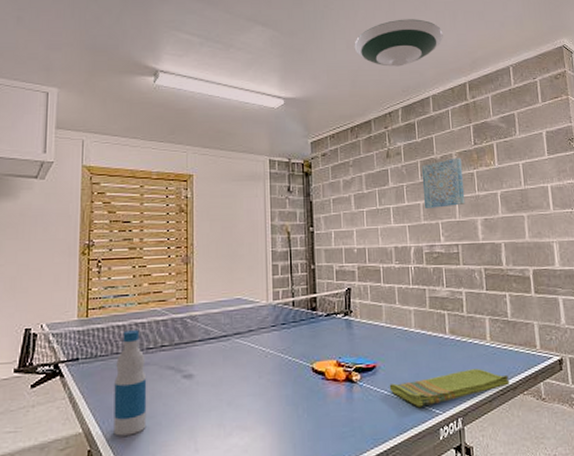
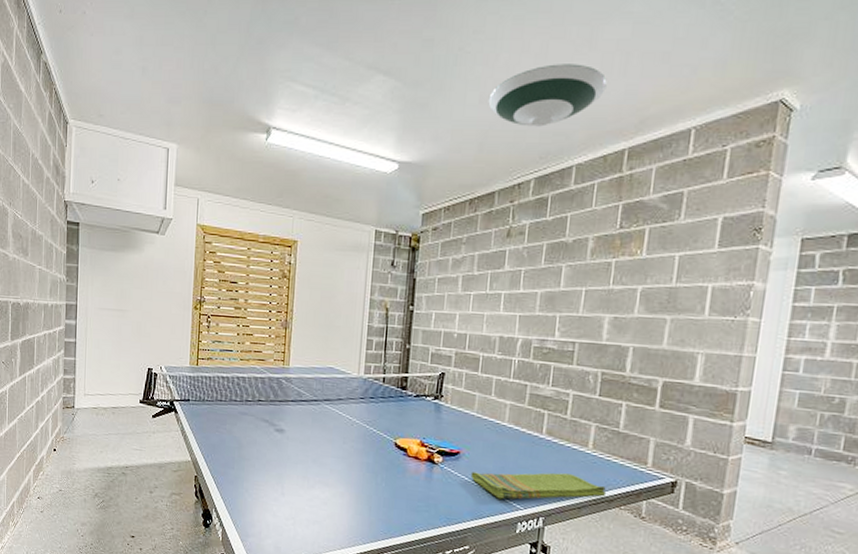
bottle: present [113,330,147,436] -> none [215,382,245,471]
wall art: present [421,157,466,210] -> none [541,242,600,300]

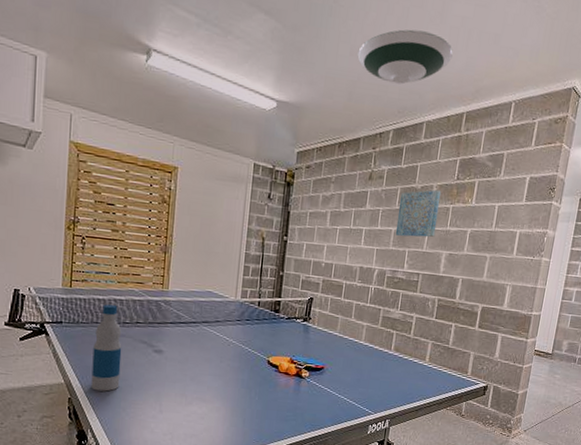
bottle: none [215,382,245,471] -> present [91,304,122,392]
dish towel: present [470,472,607,500] -> none [332,382,438,406]
wall art: none [541,242,600,300] -> present [395,189,442,238]

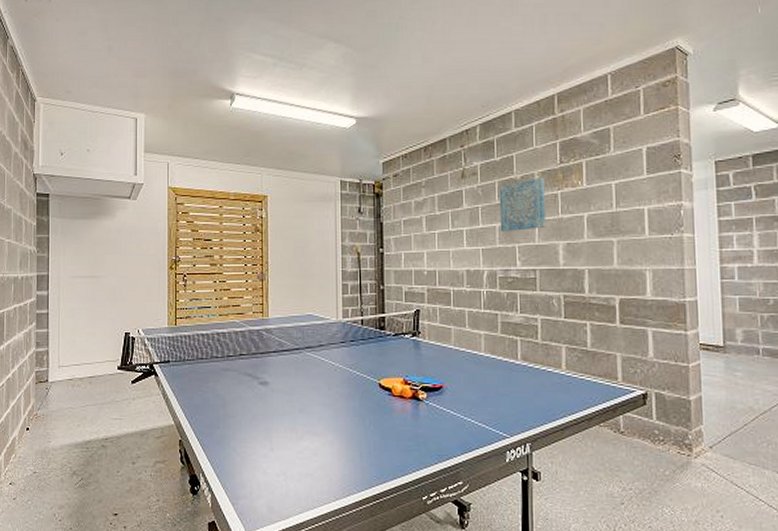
bottle: present [91,304,122,392] -> none [200,339,228,431]
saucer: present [357,29,453,85] -> none [430,25,531,80]

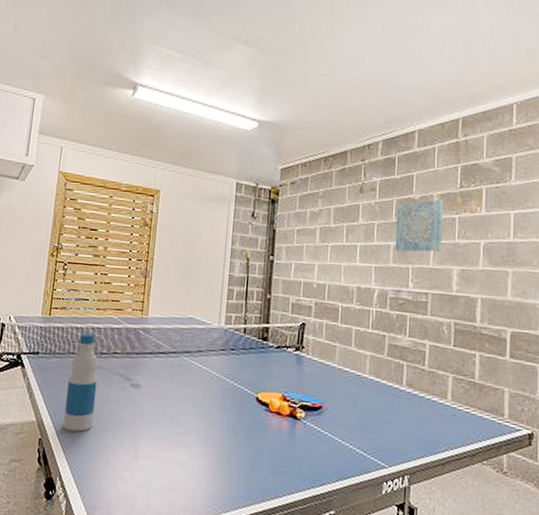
bottle: none [200,339,228,431] -> present [63,333,98,432]

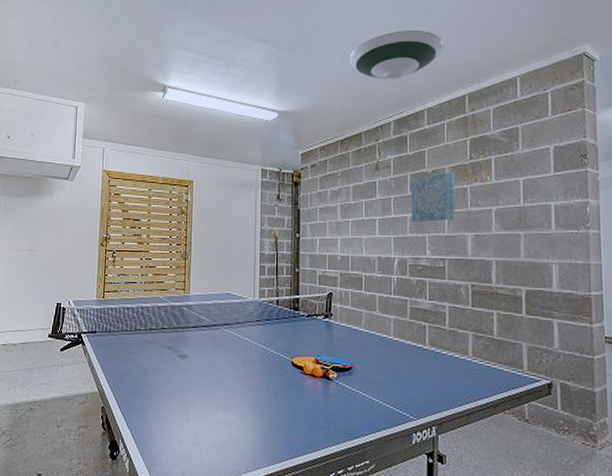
bottle: present [63,333,98,432] -> none [122,312,149,400]
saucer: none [338,44,439,96] -> present [349,30,444,80]

